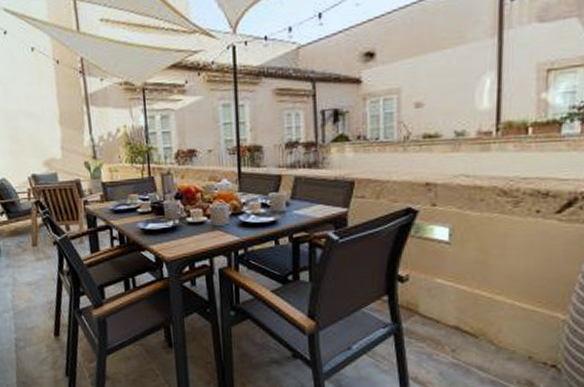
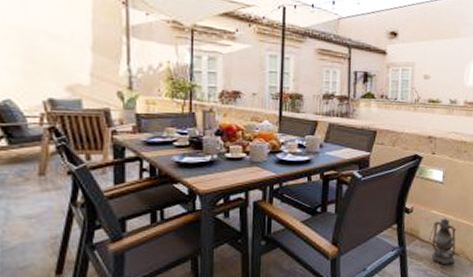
lantern: none [432,289,473,350] -> present [428,218,456,266]

